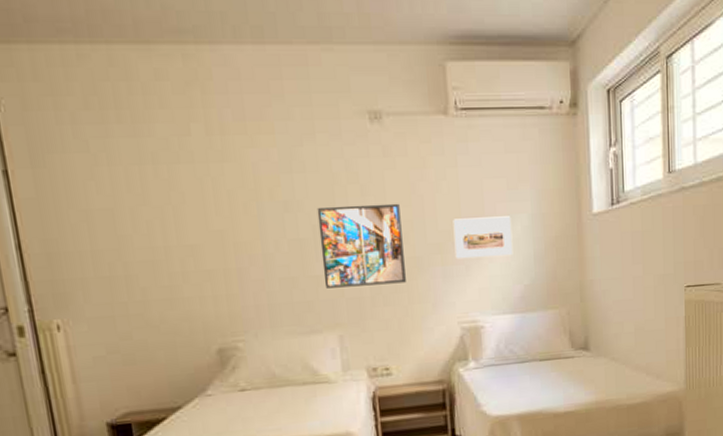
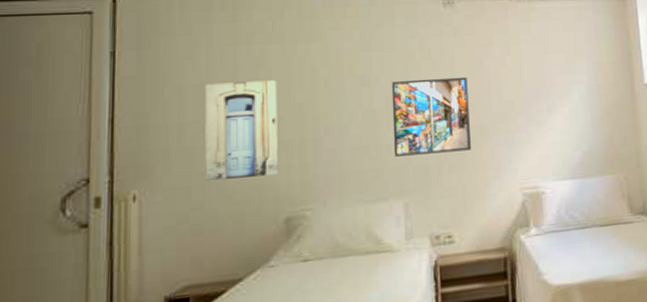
wall art: none [114,204,205,311] -> present [205,80,278,181]
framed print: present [453,216,513,259] -> none [516,87,572,128]

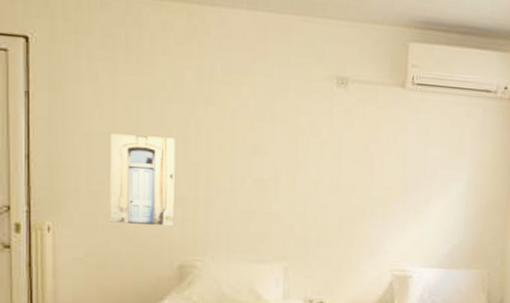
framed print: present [391,76,471,157] -> none [278,153,353,229]

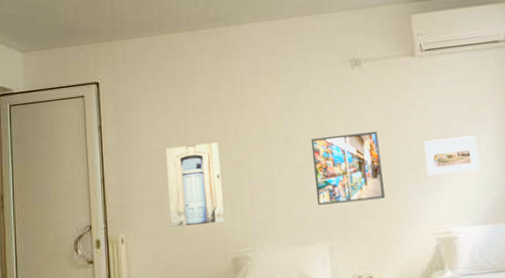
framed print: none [278,153,353,229] -> present [310,131,385,205]
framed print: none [395,178,449,216] -> present [423,135,481,176]

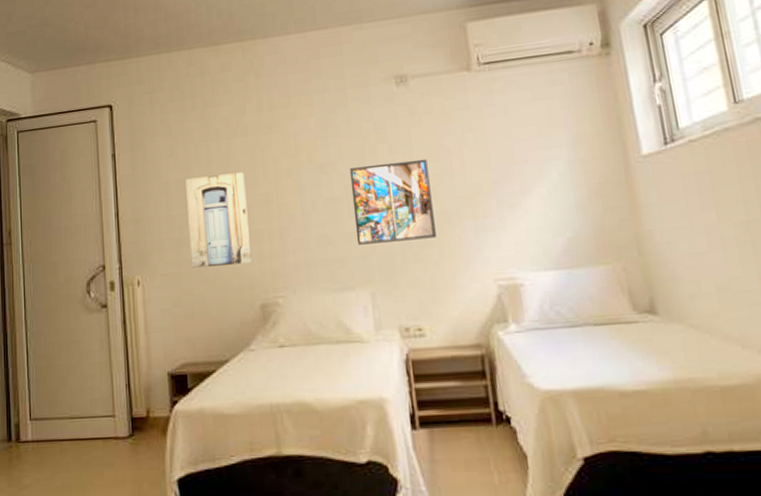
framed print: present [423,135,481,176] -> none [482,164,551,212]

